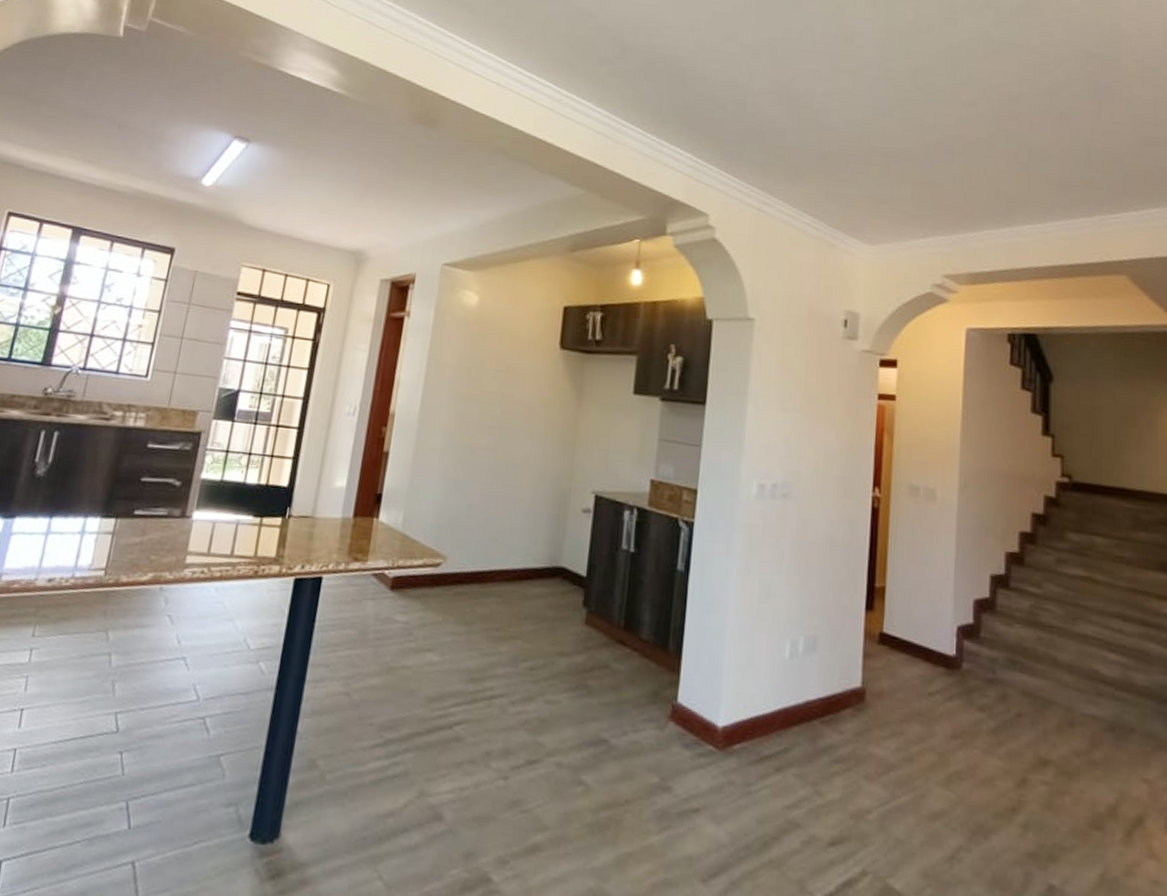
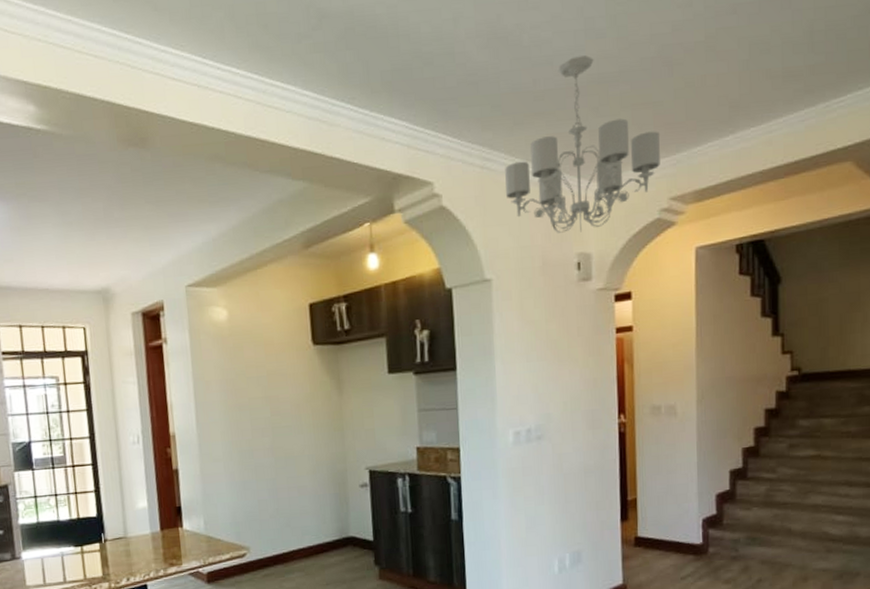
chandelier: none [779,128,938,291] -> present [505,55,661,233]

